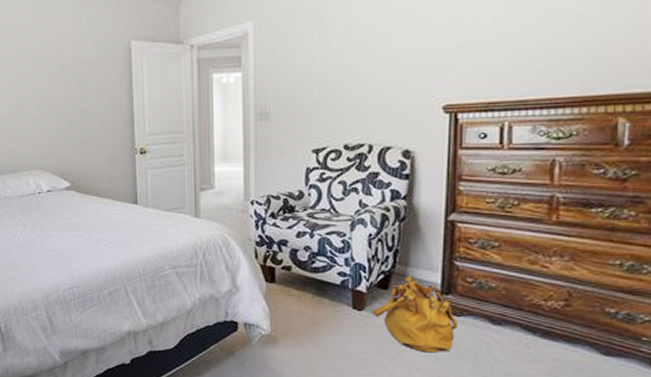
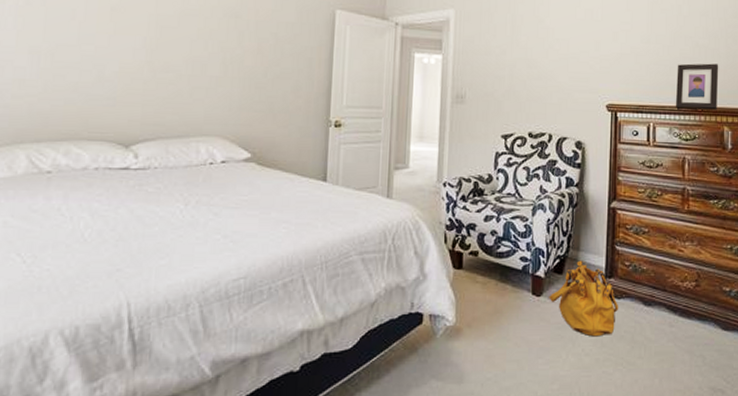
picture frame: none [542,38,615,101] -> present [675,63,719,110]

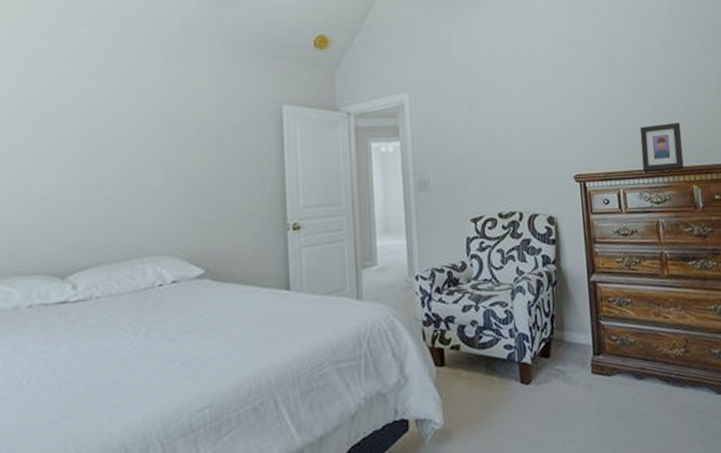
handbag: present [549,260,619,337] -> none [538,340,612,420]

